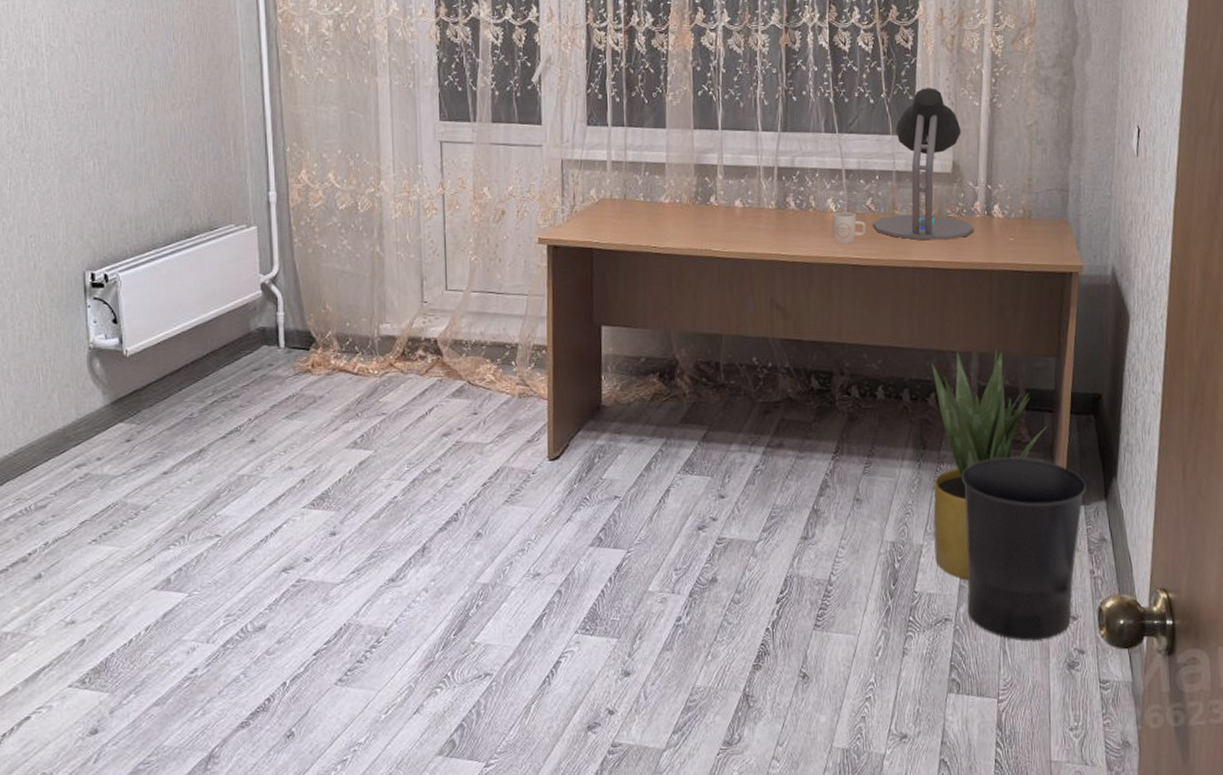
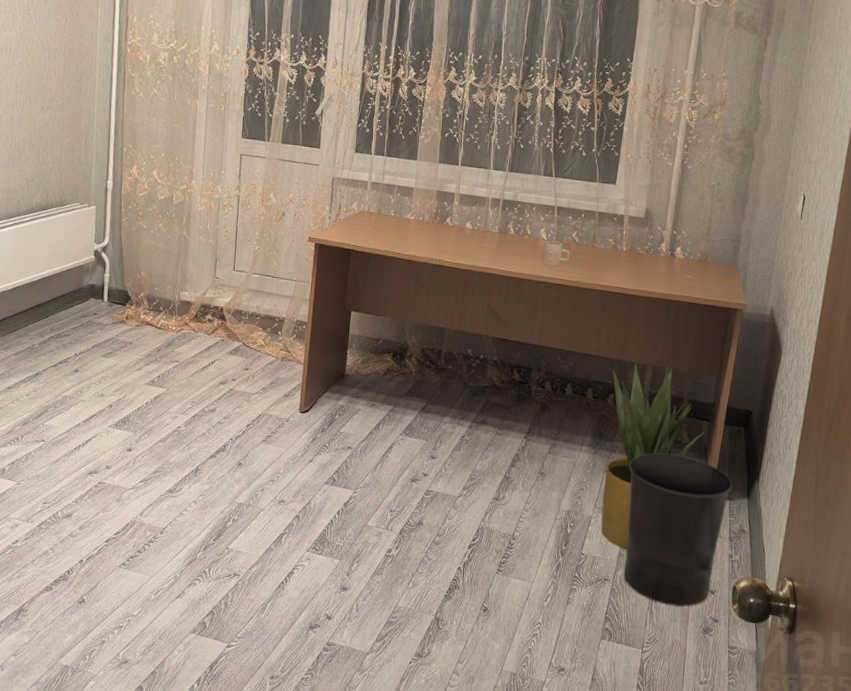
desk lamp: present [873,88,975,241] -> none [575,147,659,272]

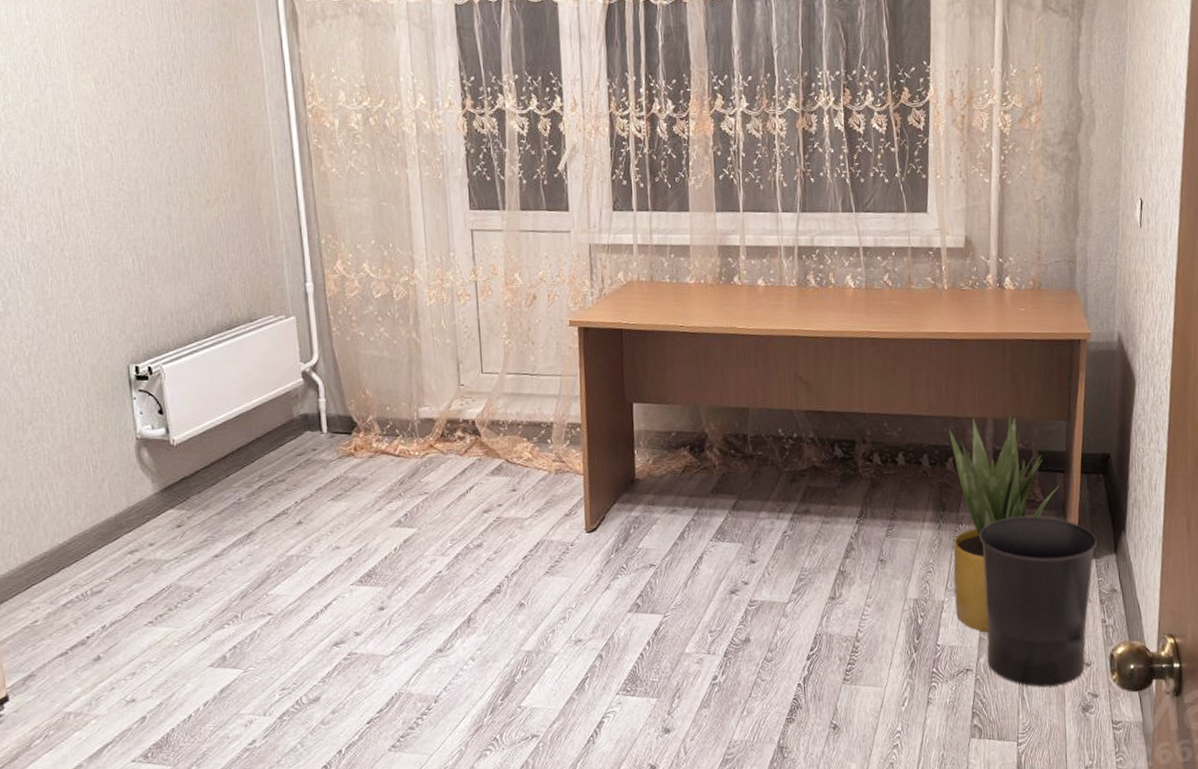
mug: present [542,241,570,268] -> none [852,288,884,320]

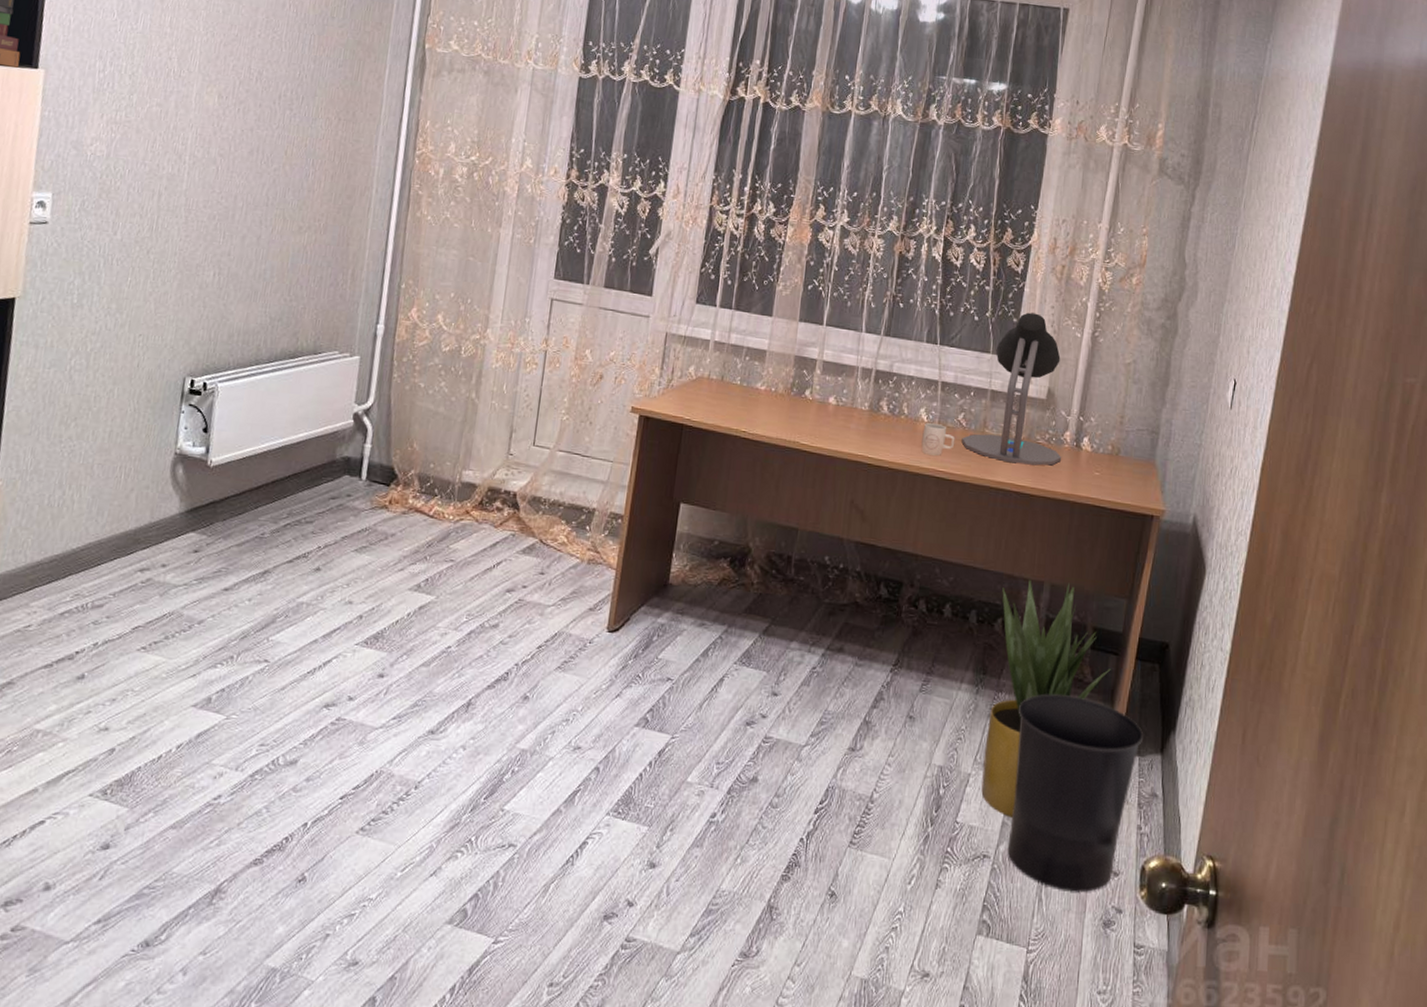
mug: none [852,288,884,320] -> present [921,423,955,457]
desk lamp: none [890,166,988,313] -> present [961,312,1062,466]

